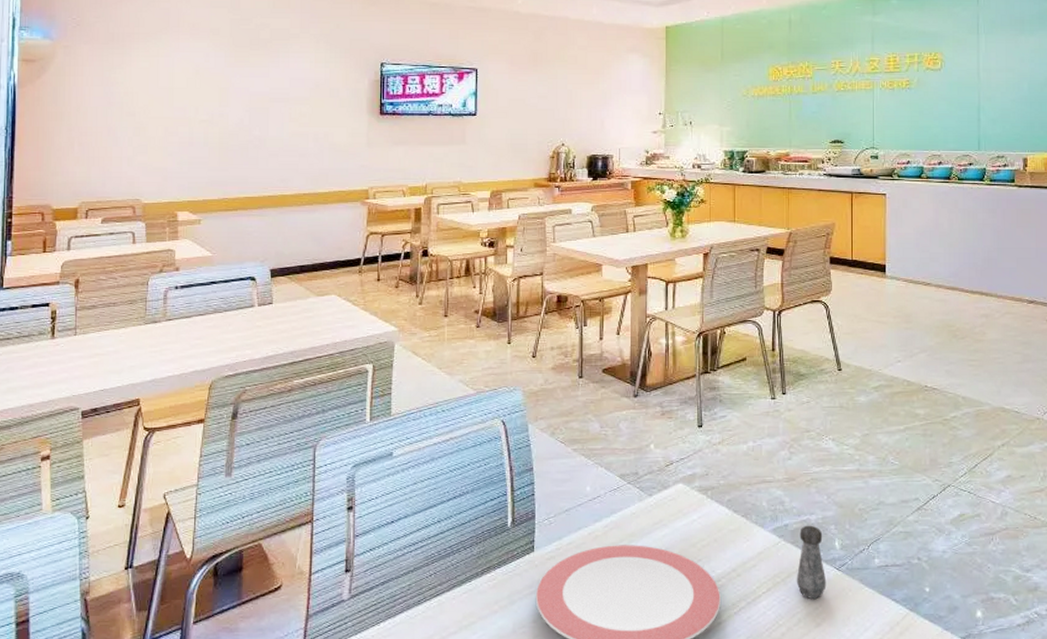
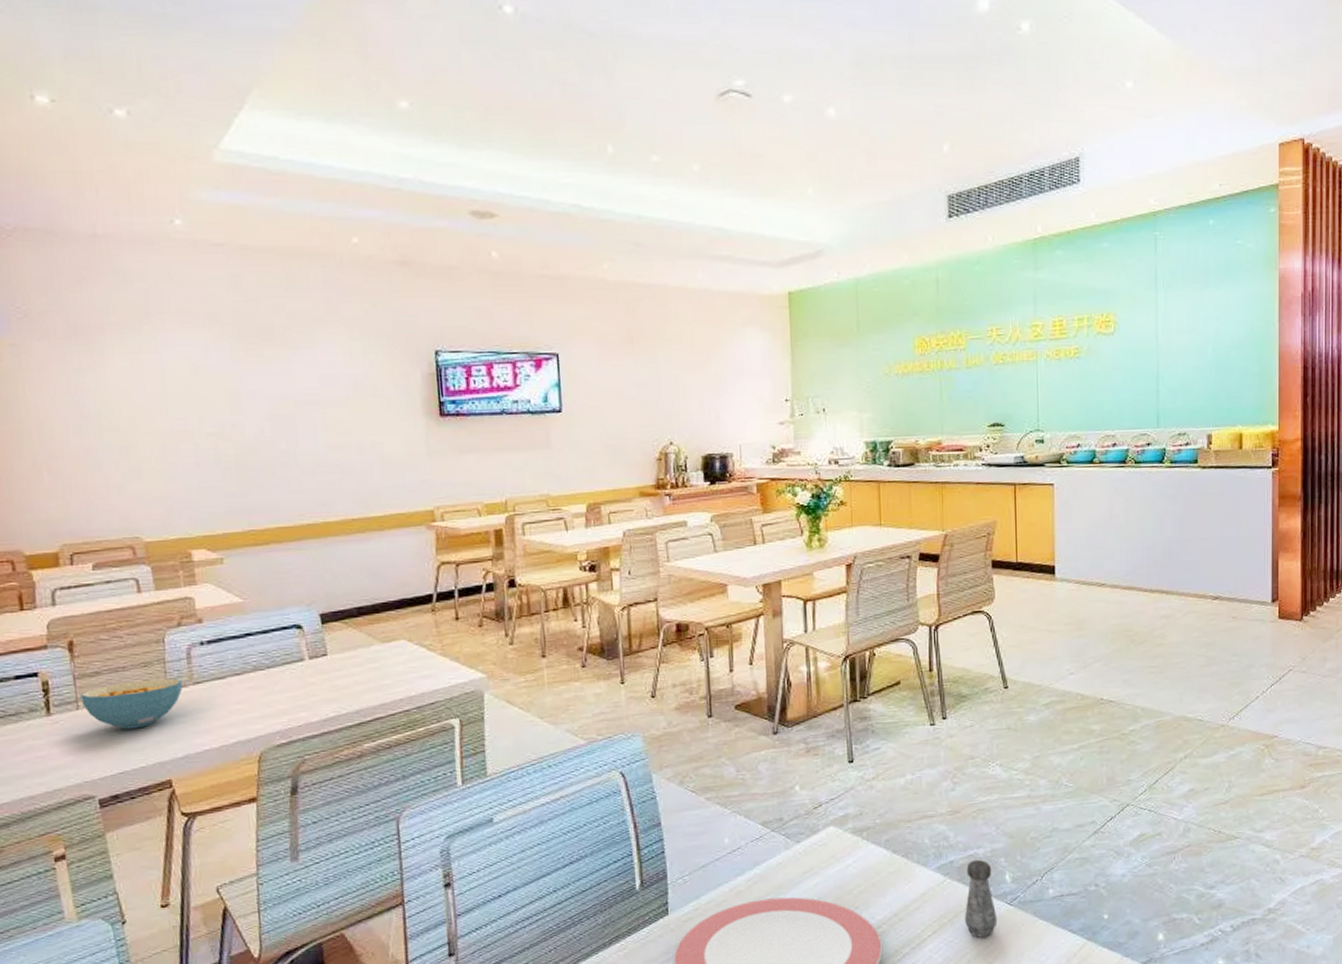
cereal bowl: none [79,314,158,355] -> present [80,678,183,730]

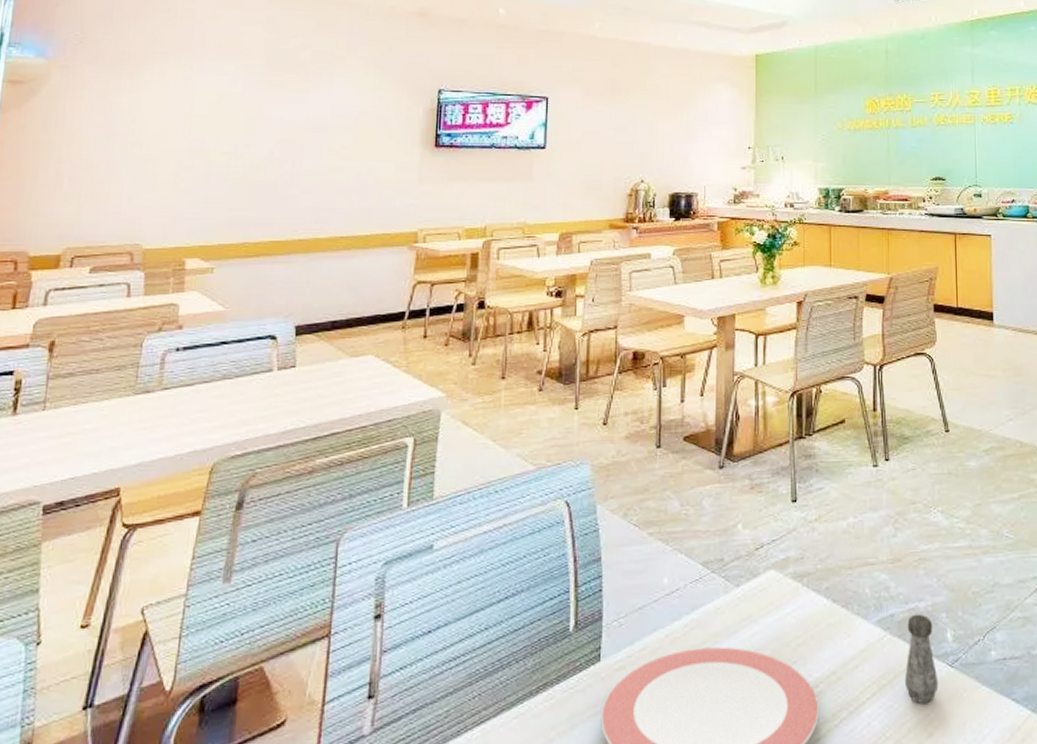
cereal bowl: present [80,678,183,730] -> none [49,382,152,433]

